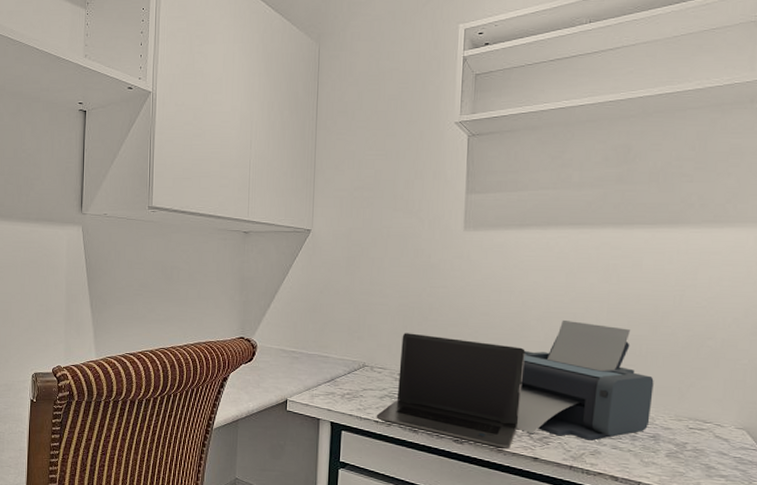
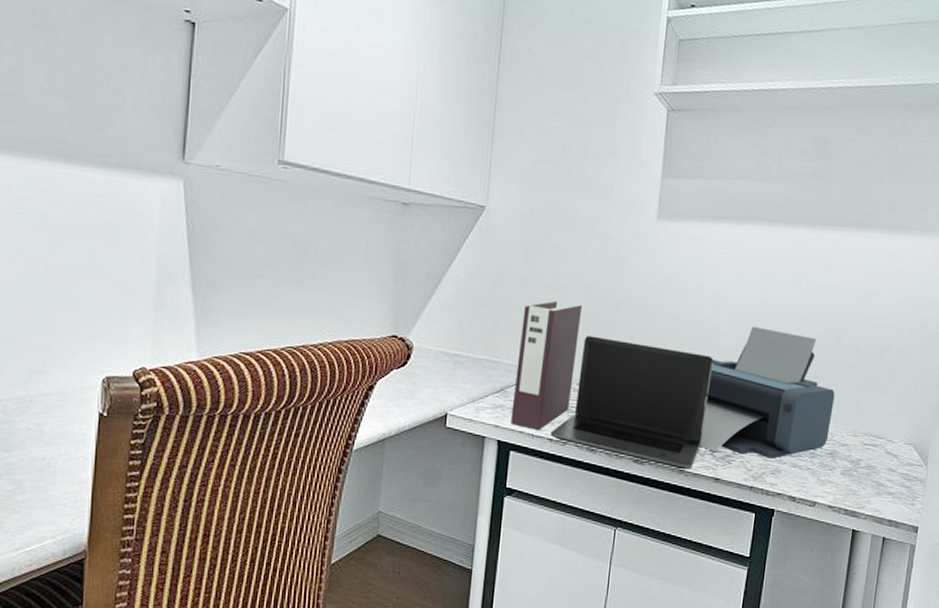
binder: none [341,304,400,414] -> present [510,300,583,431]

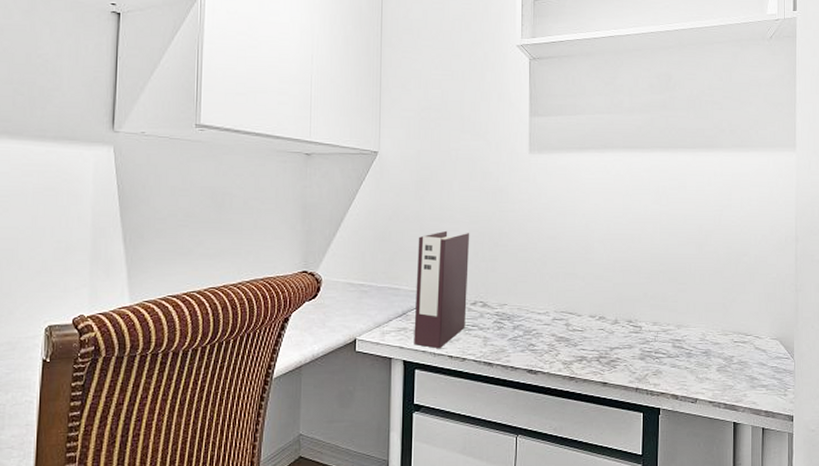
laptop computer: present [550,336,713,470] -> none [450,260,591,377]
printer: present [699,327,835,458] -> none [585,242,703,361]

